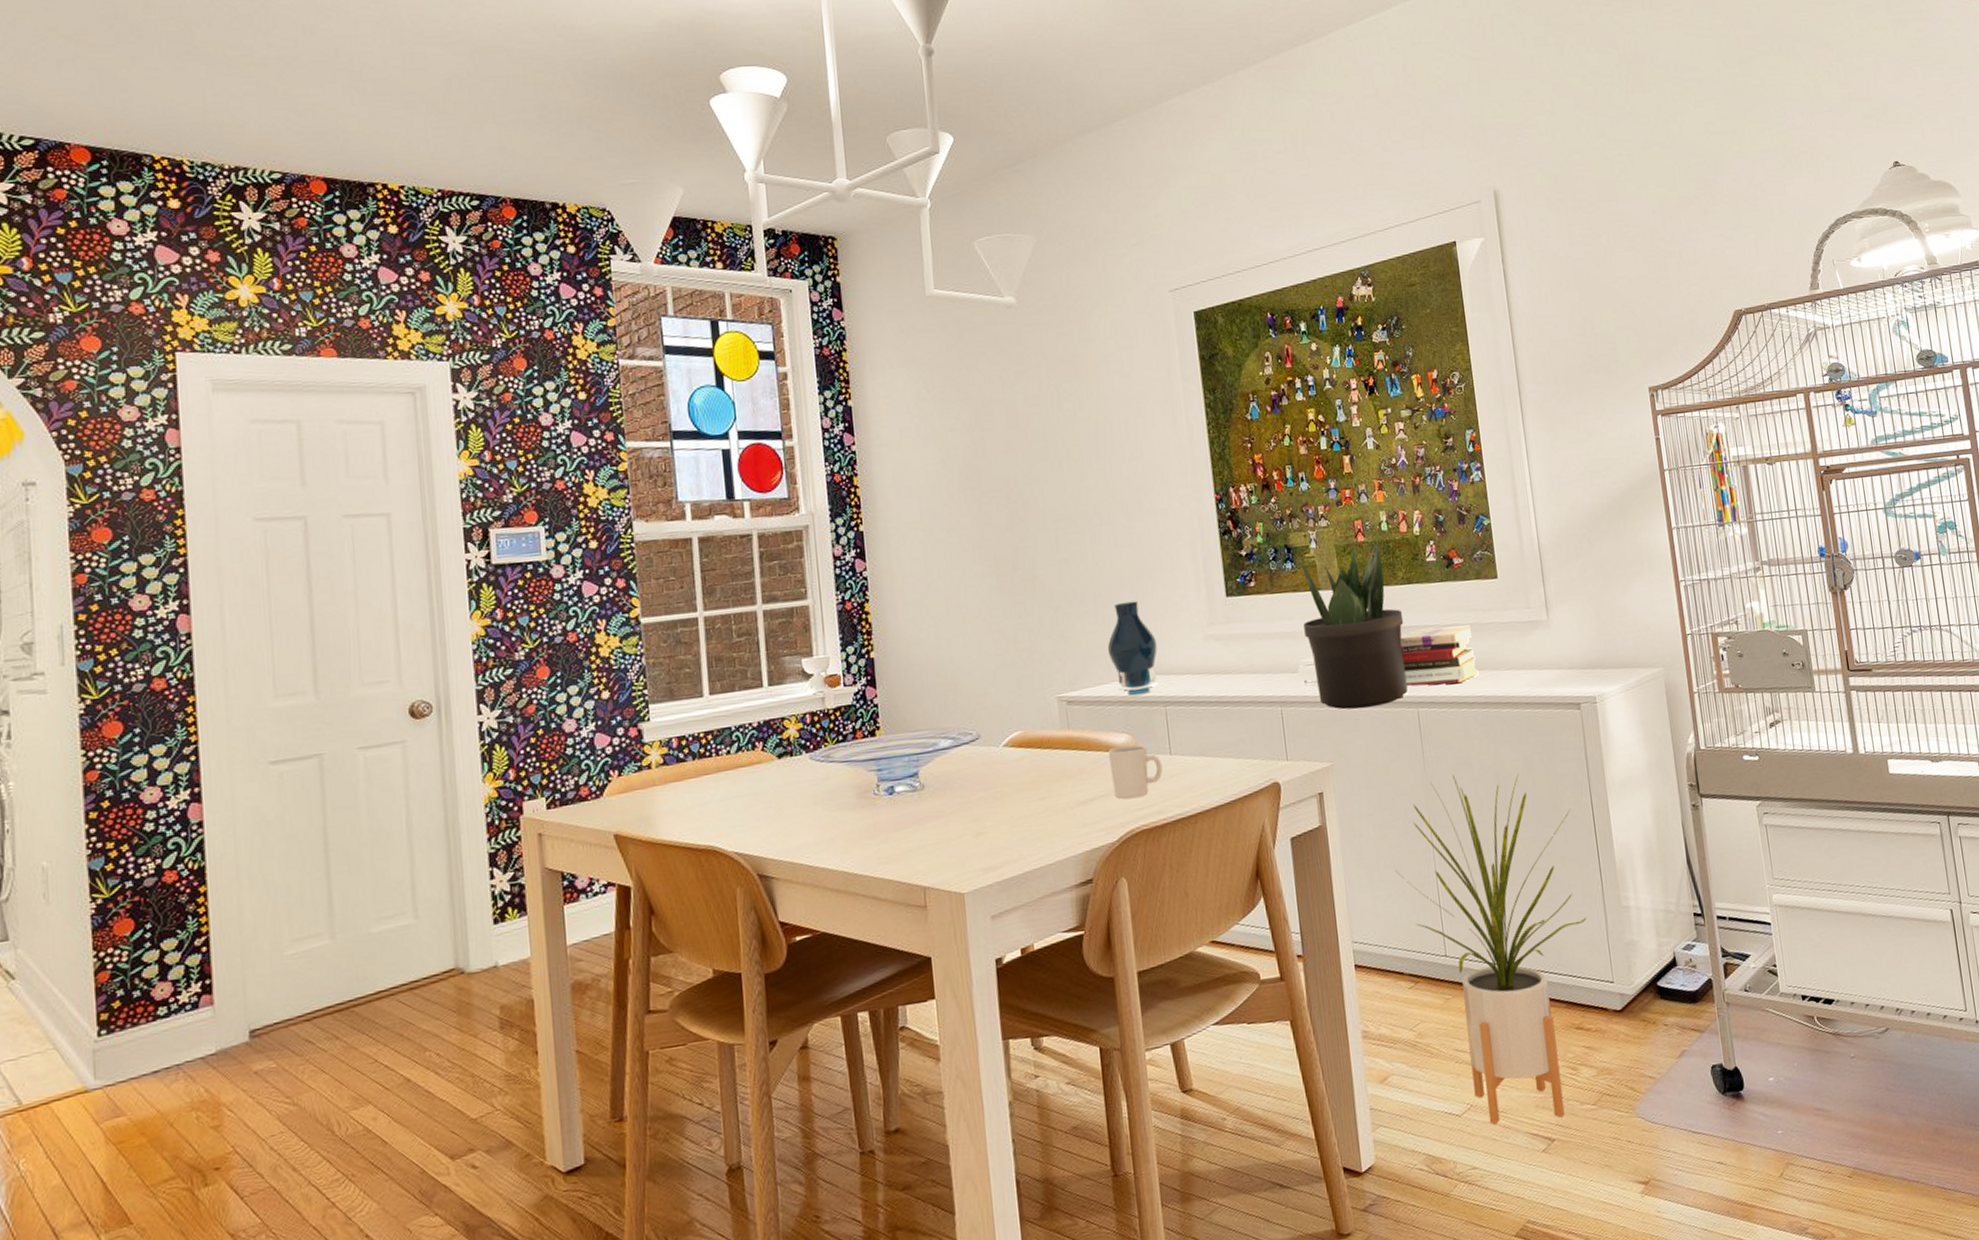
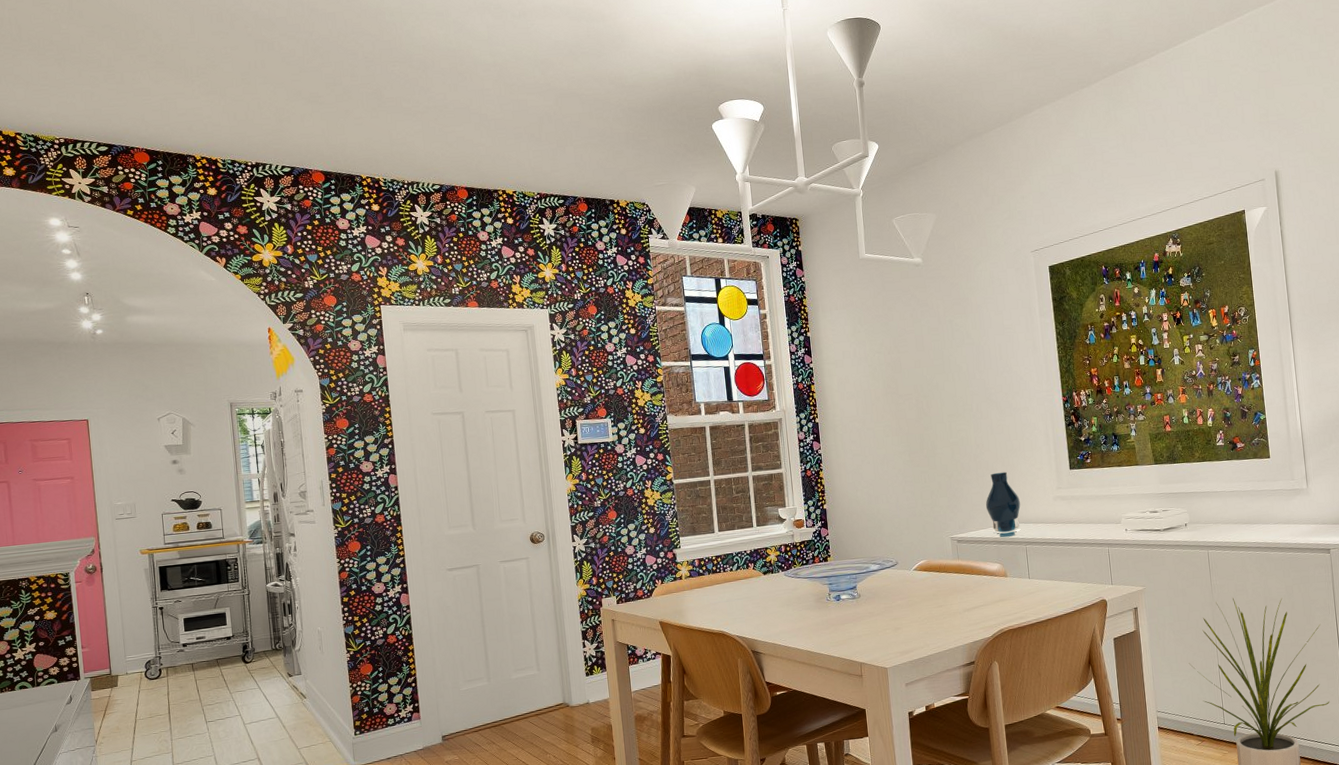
mug: present [1108,745,1163,799] -> none [985,571,1024,608]
planter: present [1295,543,1408,710] -> none [1120,432,1201,550]
books: present [1400,626,1479,686] -> none [1196,492,1254,534]

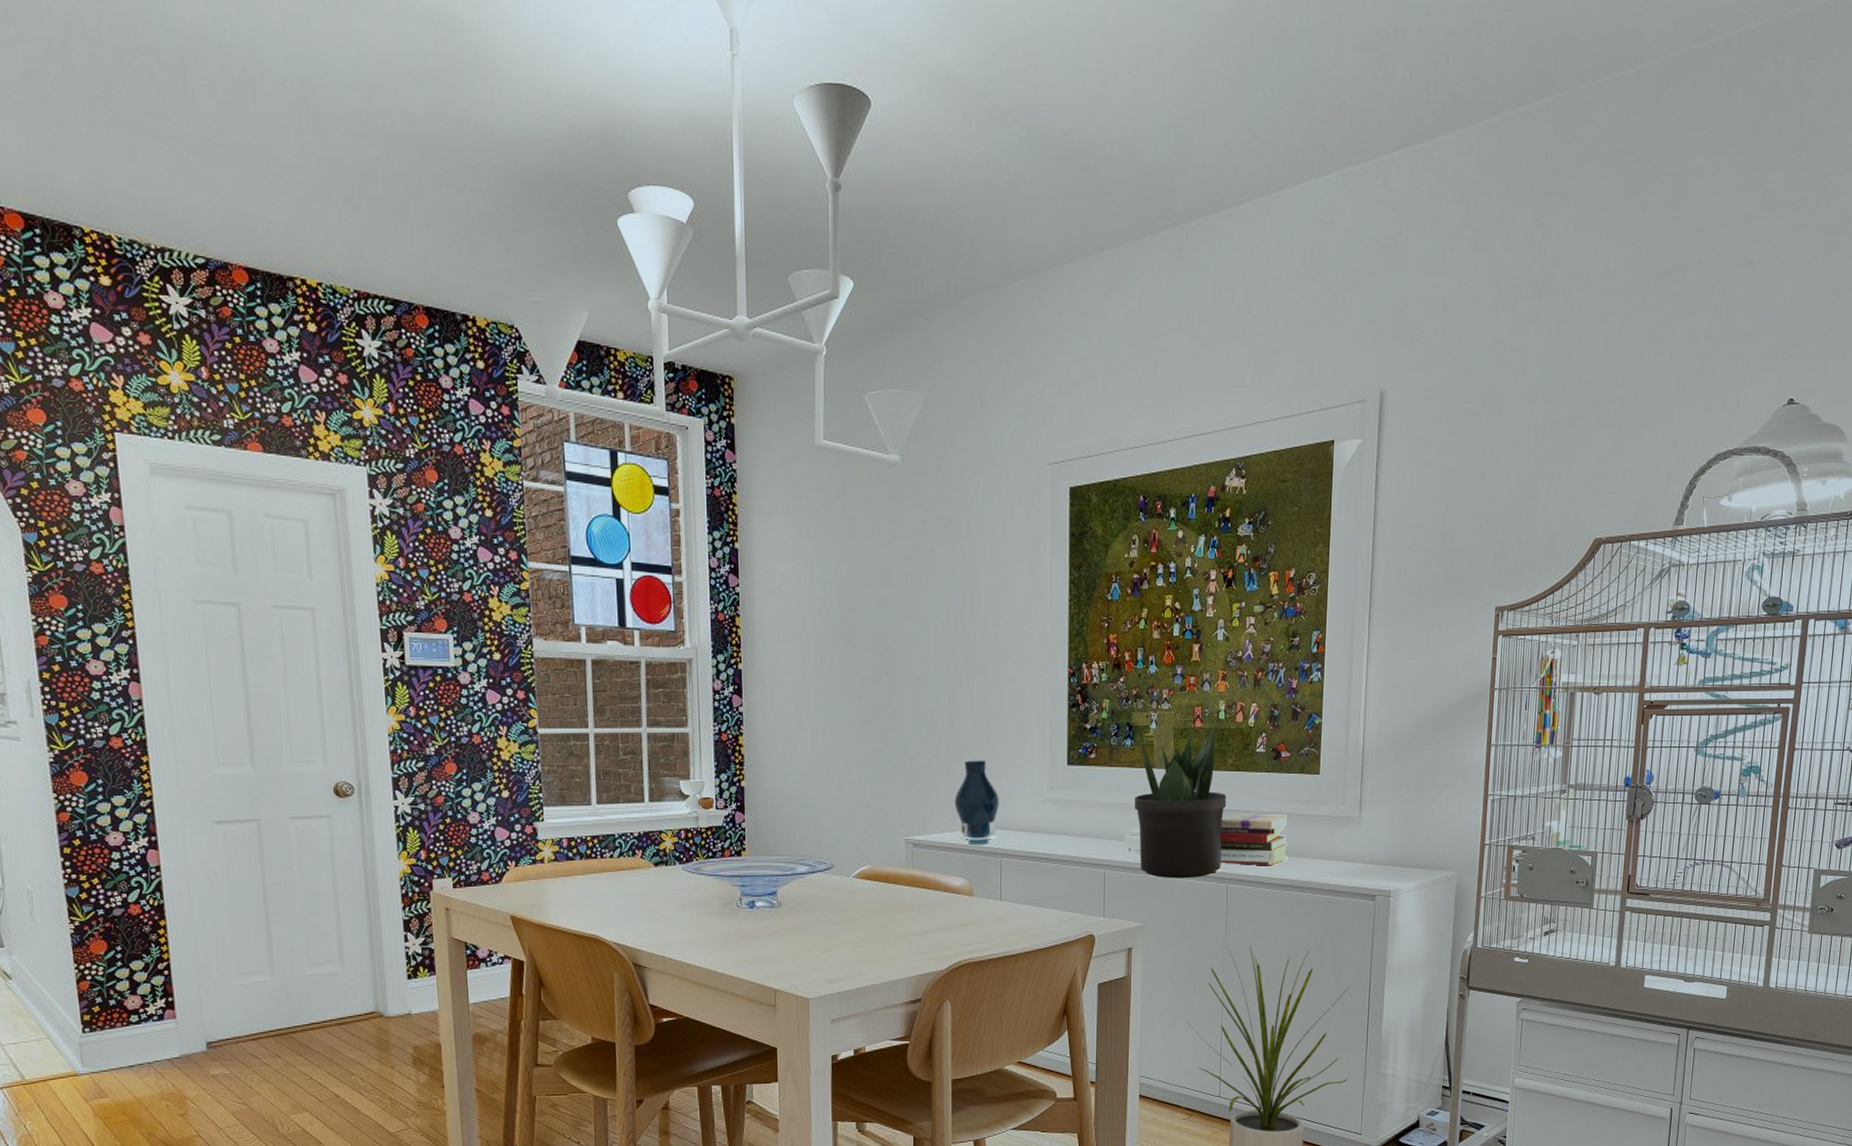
planter: none [1120,432,1201,550] -> present [1135,728,1227,879]
books: none [1196,492,1254,534] -> present [1220,813,1288,866]

